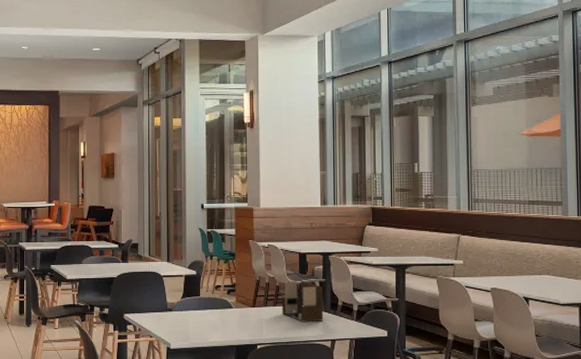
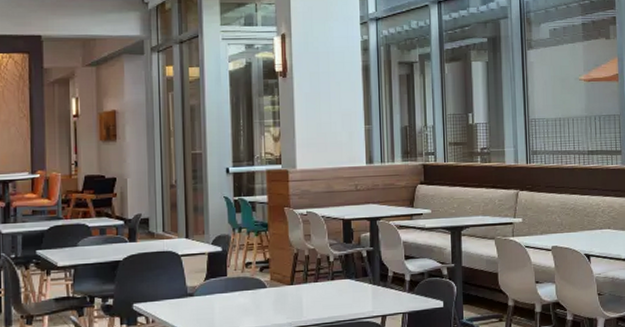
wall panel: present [281,280,324,322] -> none [324,250,373,298]

